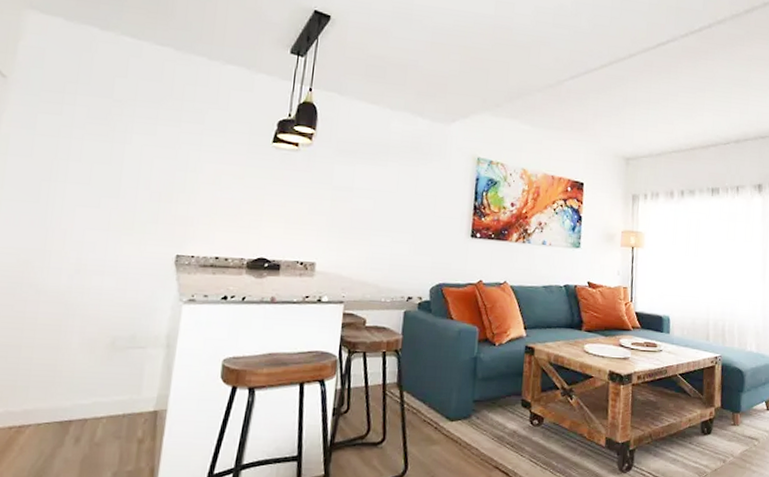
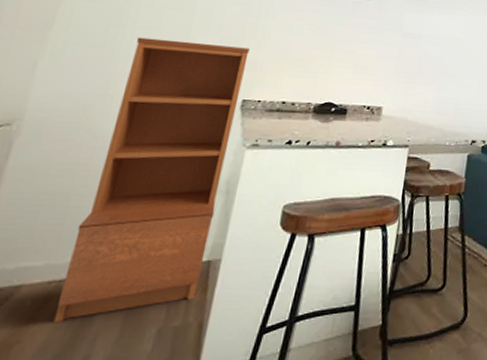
bookshelf: none [17,192,180,464] -> present [53,37,250,322]

